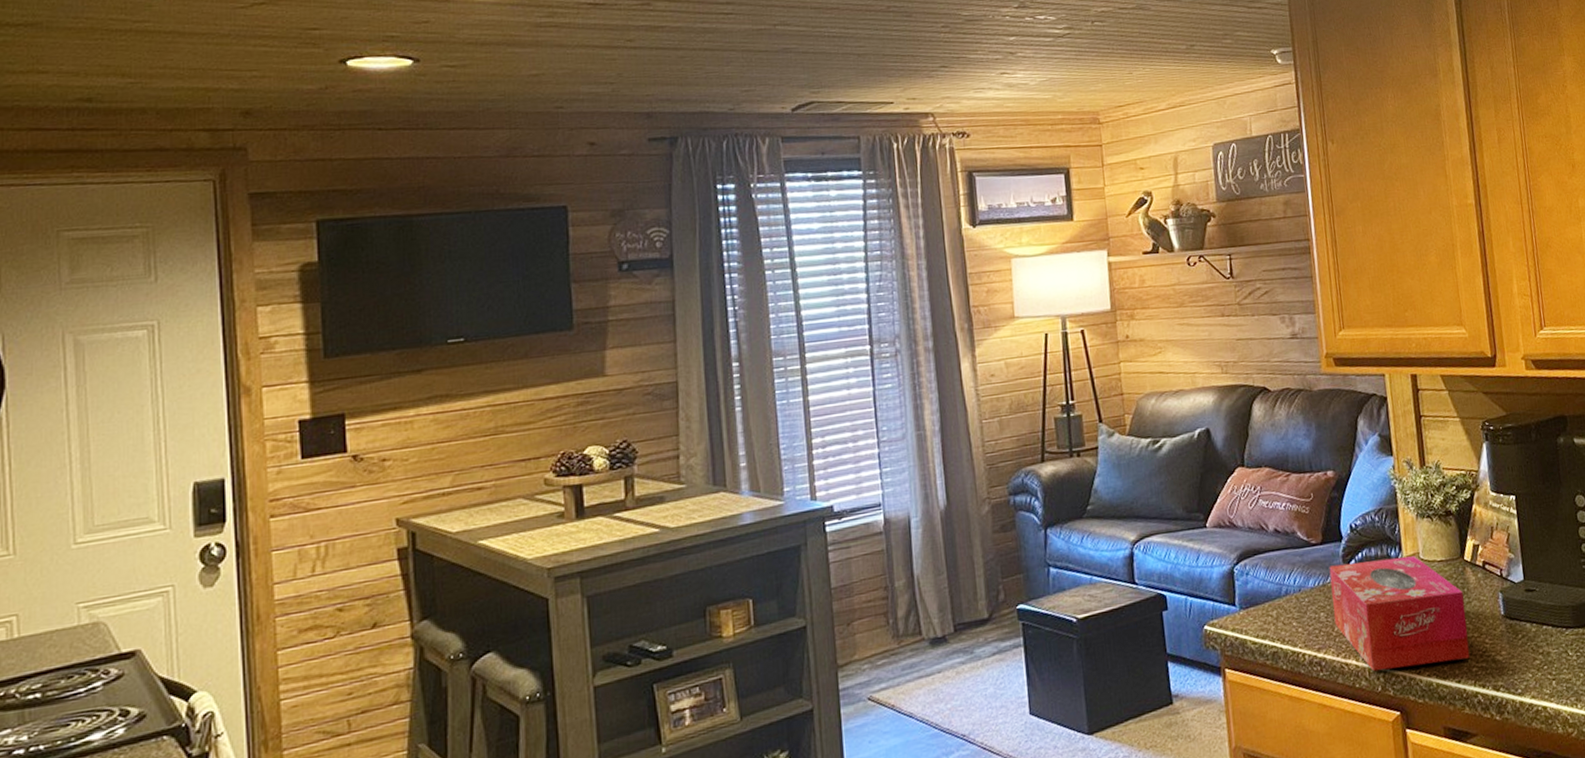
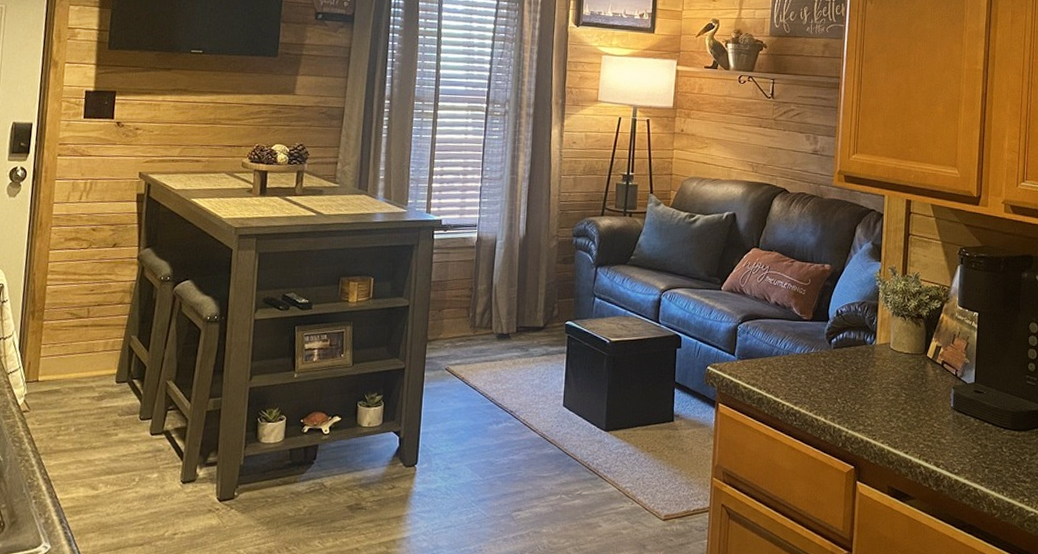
tissue box: present [1329,556,1470,672] -> none [812,340,922,436]

